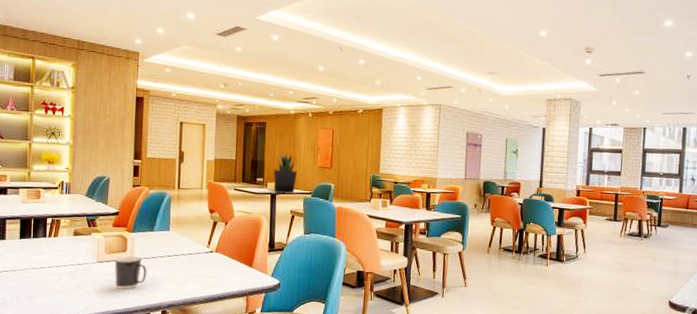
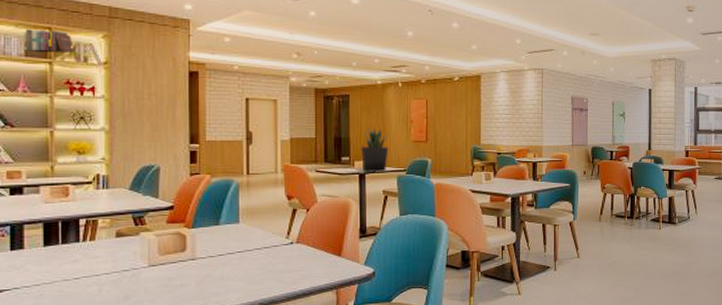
books: none [13,58,50,78] -> present [23,29,74,53]
mug: present [114,256,147,289] -> none [171,256,213,295]

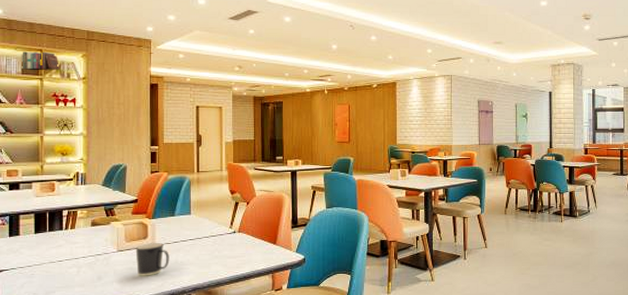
mug: none [171,256,213,295] -> present [135,243,170,276]
planter: present [361,127,389,172] -> none [293,129,317,170]

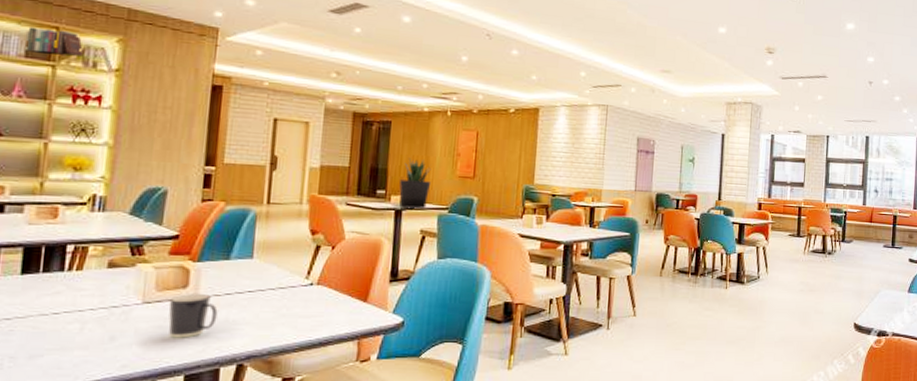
planter: none [293,129,317,170] -> present [399,157,432,209]

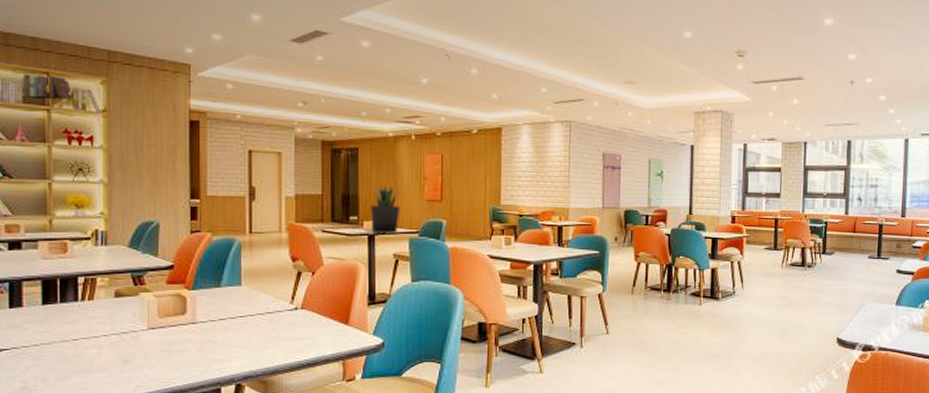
mug: present [168,294,218,338] -> none [171,320,214,361]

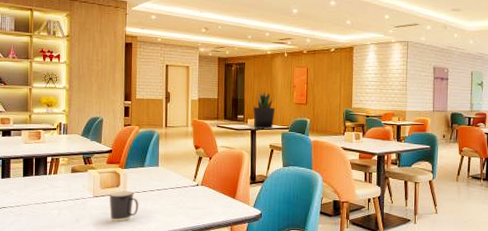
books: present [21,74,72,100] -> none [13,10,47,29]
mug: none [171,320,214,361] -> present [109,191,139,222]

